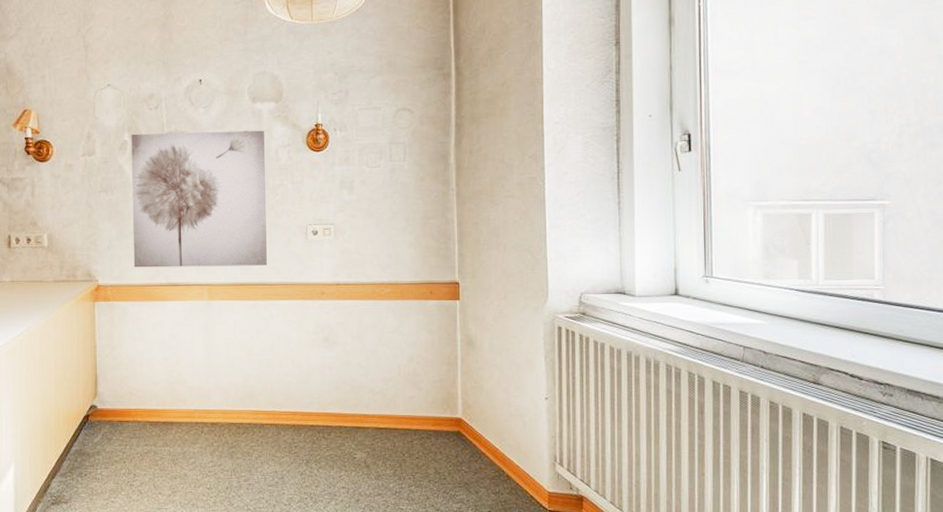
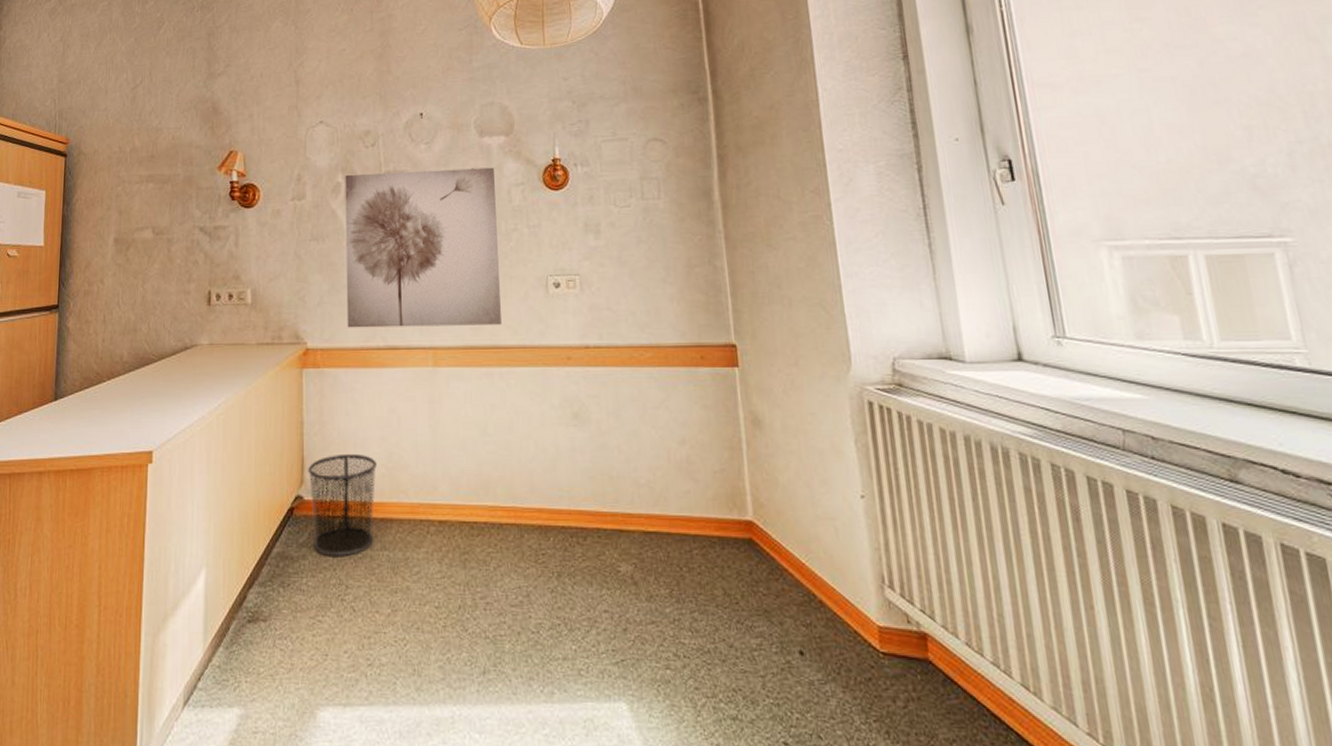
waste bin: none [101,371,159,452] -> present [308,453,377,556]

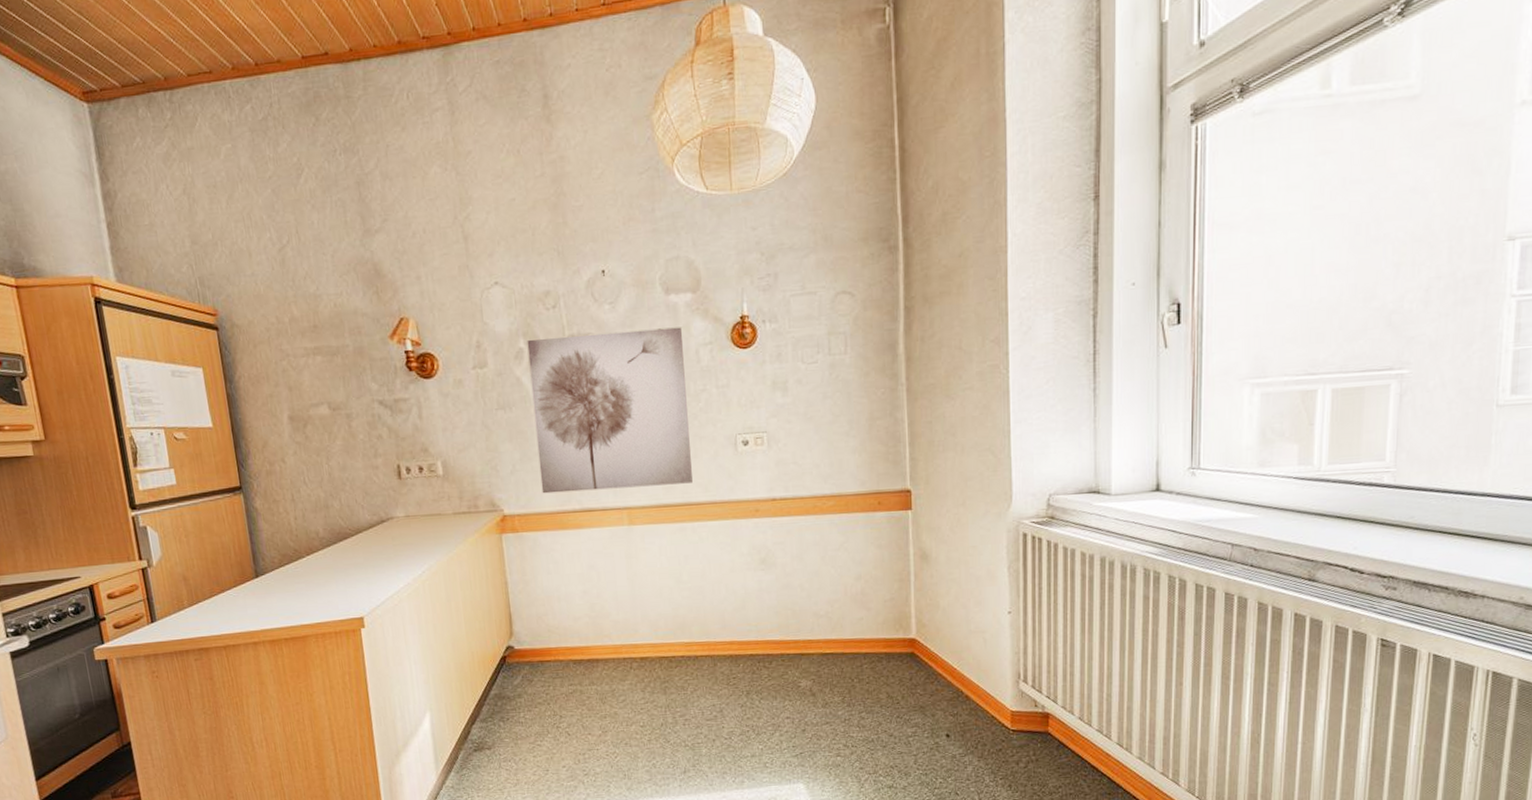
waste bin: present [308,453,377,556] -> none [516,606,582,693]

